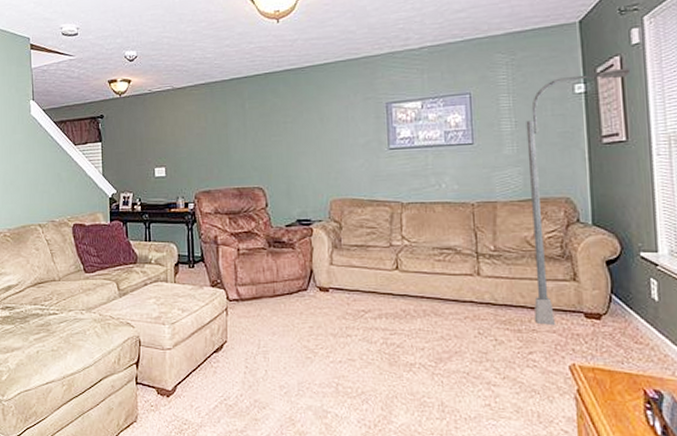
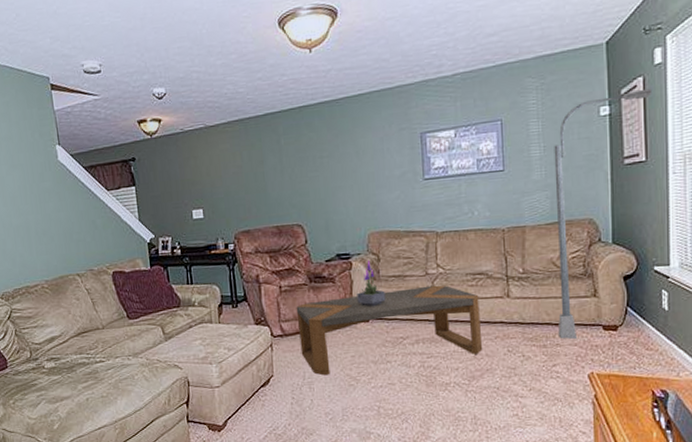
coffee table: none [253,258,451,345] -> present [296,285,483,376]
potted plant: none [317,227,347,277] -> present [357,259,386,307]

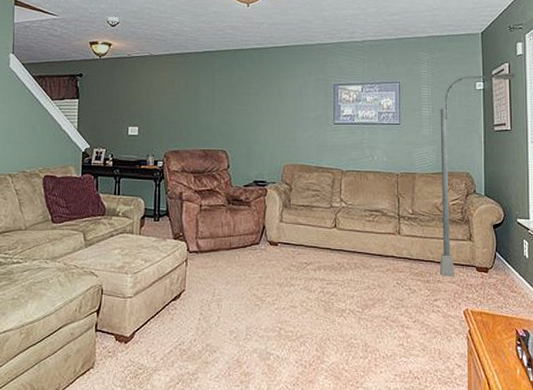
coffee table: present [296,285,483,376] -> none [213,217,376,294]
potted plant: present [357,259,386,307] -> none [269,188,294,232]

